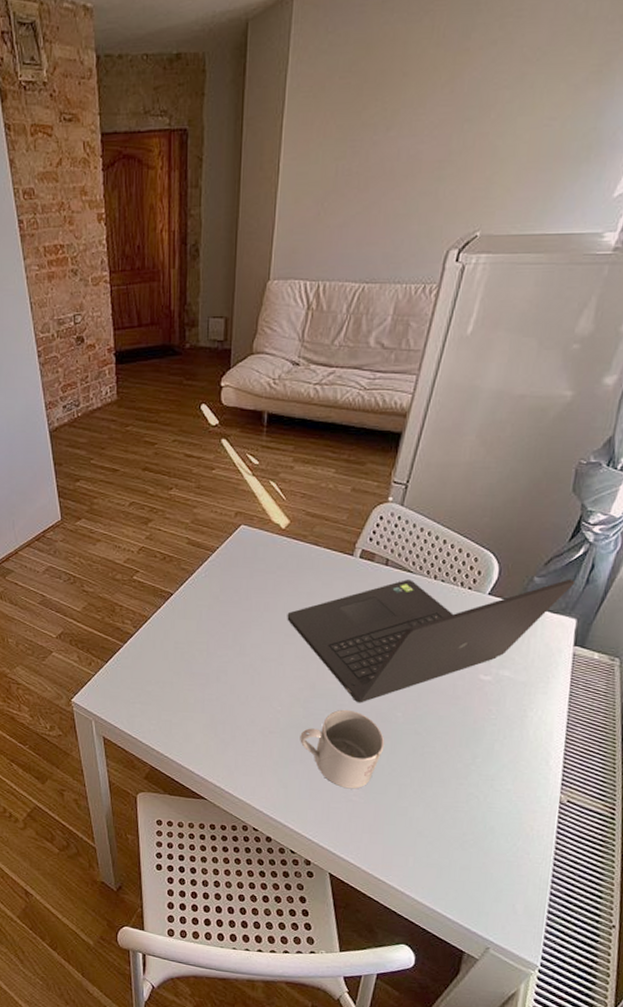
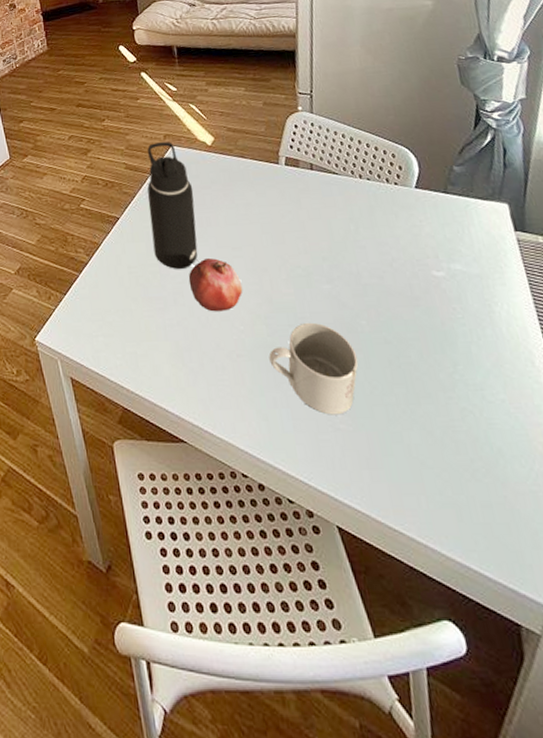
water bottle: none [204,520,257,649] -> present [147,142,198,269]
fruit: none [235,642,288,692] -> present [188,258,243,312]
laptop: present [287,578,576,703] -> none [229,164,494,314]

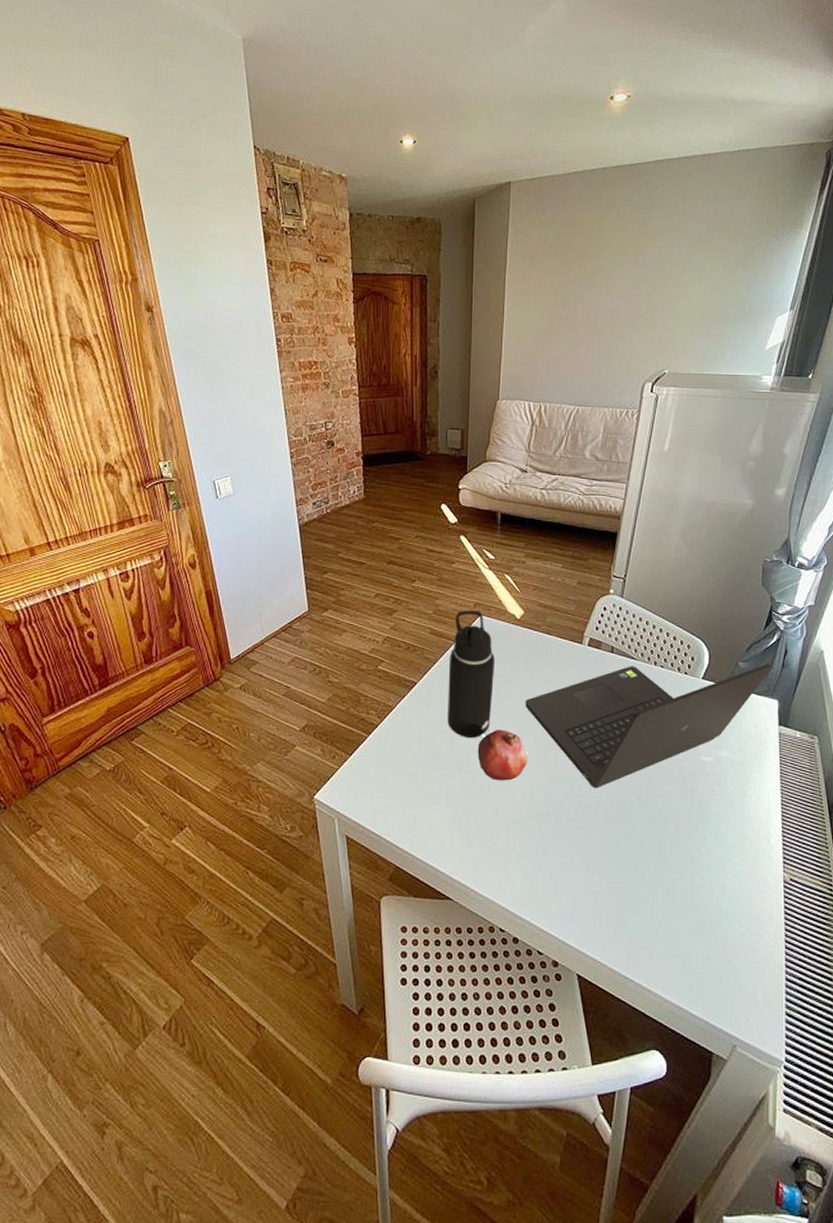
laptop: none [229,164,494,314] -> present [525,663,774,789]
mug: present [269,322,359,415] -> none [542,795,622,879]

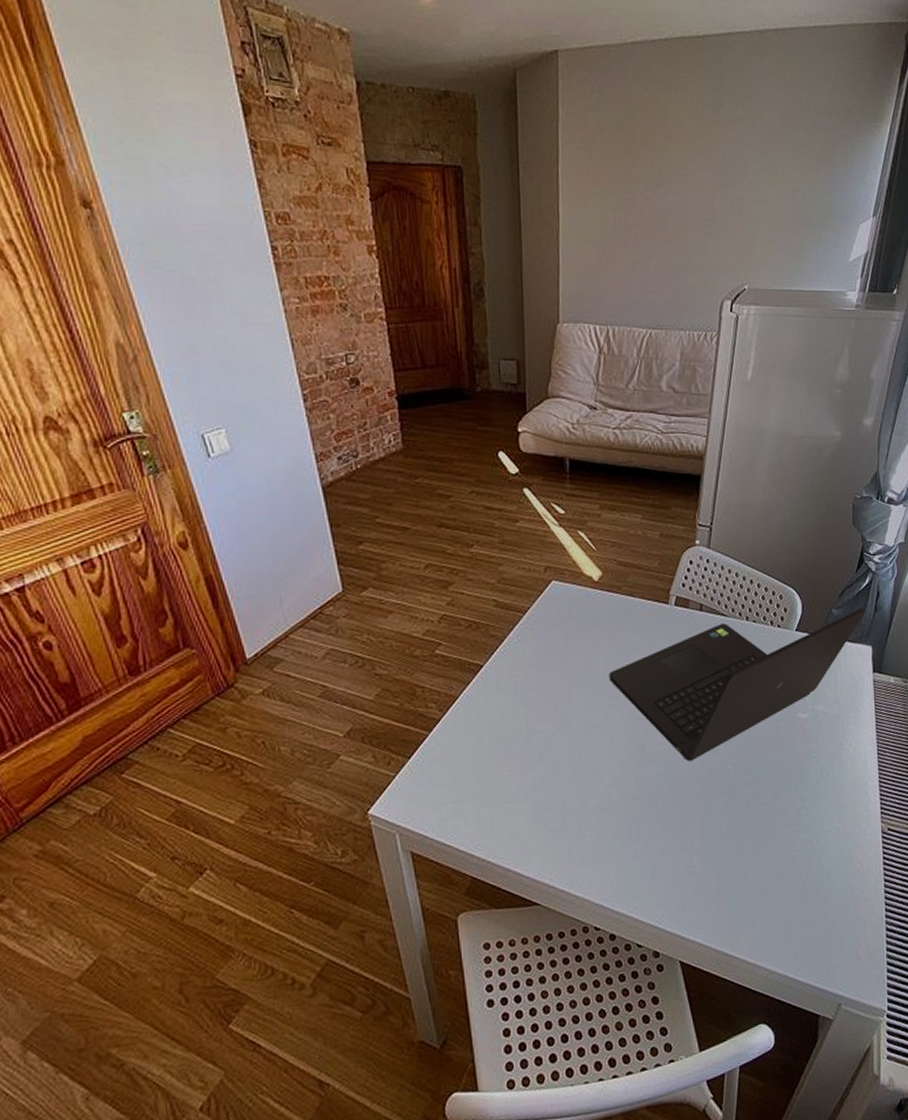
water bottle: present [447,610,495,738] -> none [519,575,573,723]
fruit: present [477,730,528,781] -> none [558,709,616,767]

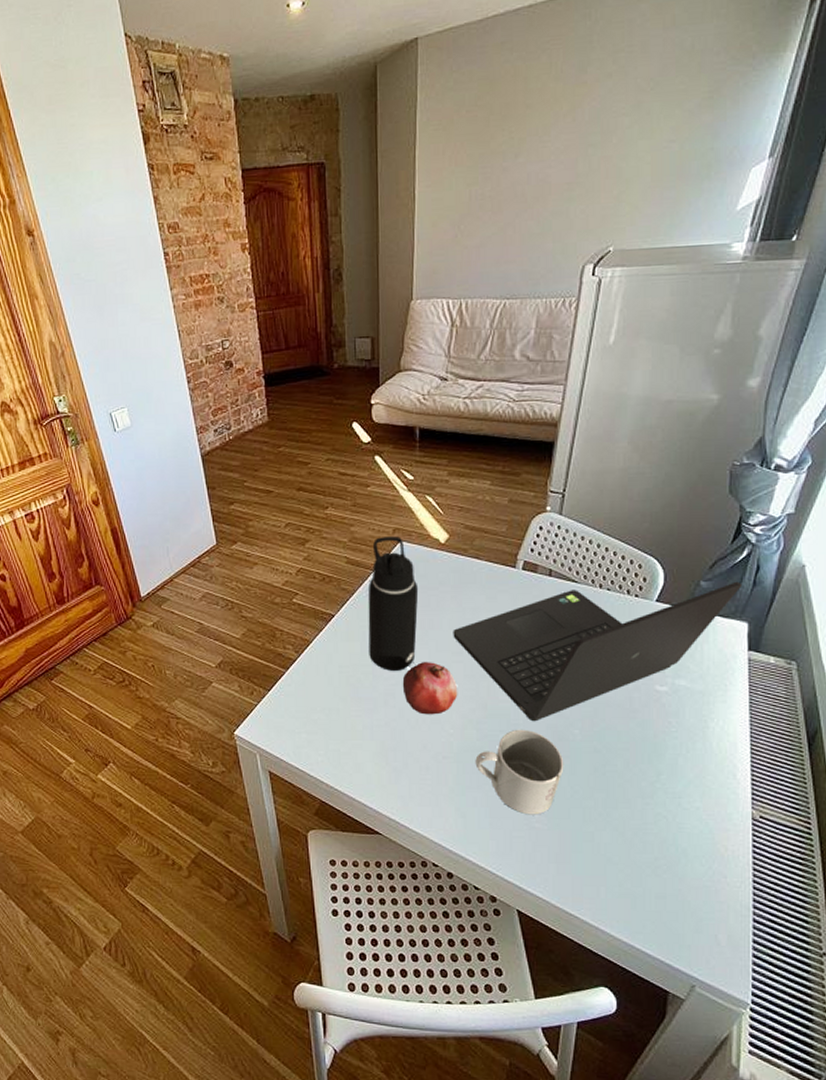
water bottle: none [519,575,573,723] -> present [368,536,419,671]
fruit: none [558,709,616,767] -> present [402,662,458,715]
mug: none [634,770,720,860] -> present [475,729,564,815]

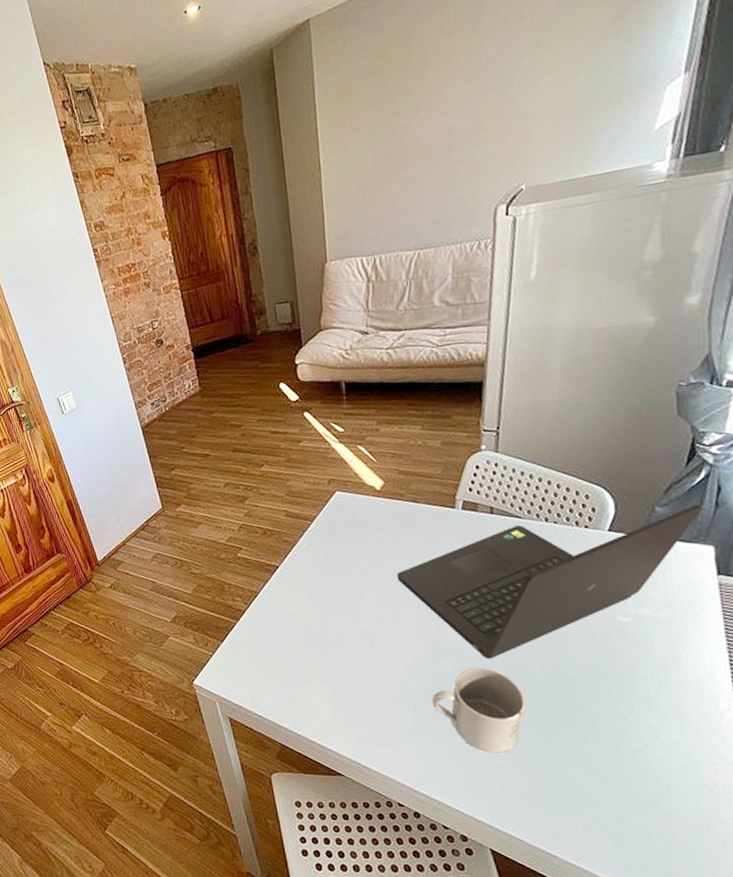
water bottle: present [368,536,419,671] -> none [309,487,361,616]
fruit: present [402,662,458,715] -> none [350,605,408,657]

